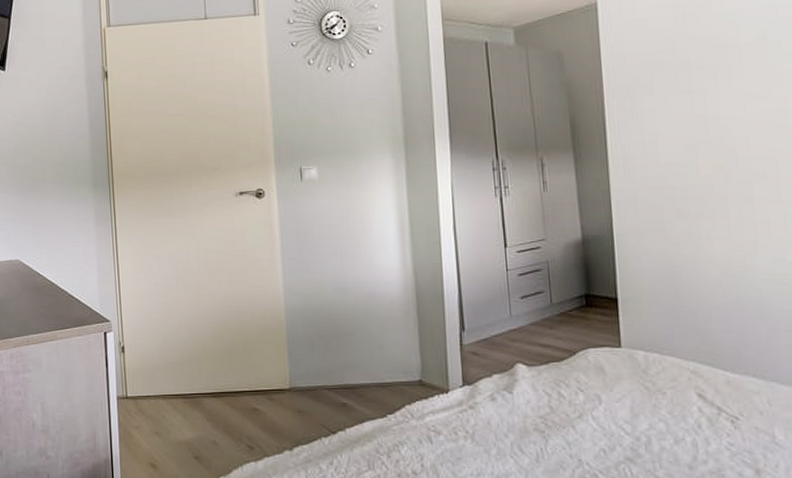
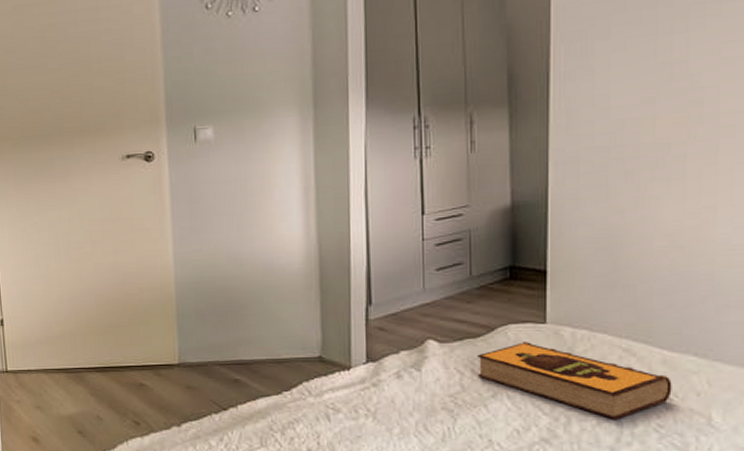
hardback book: none [562,365,738,438] -> present [477,342,672,419]

